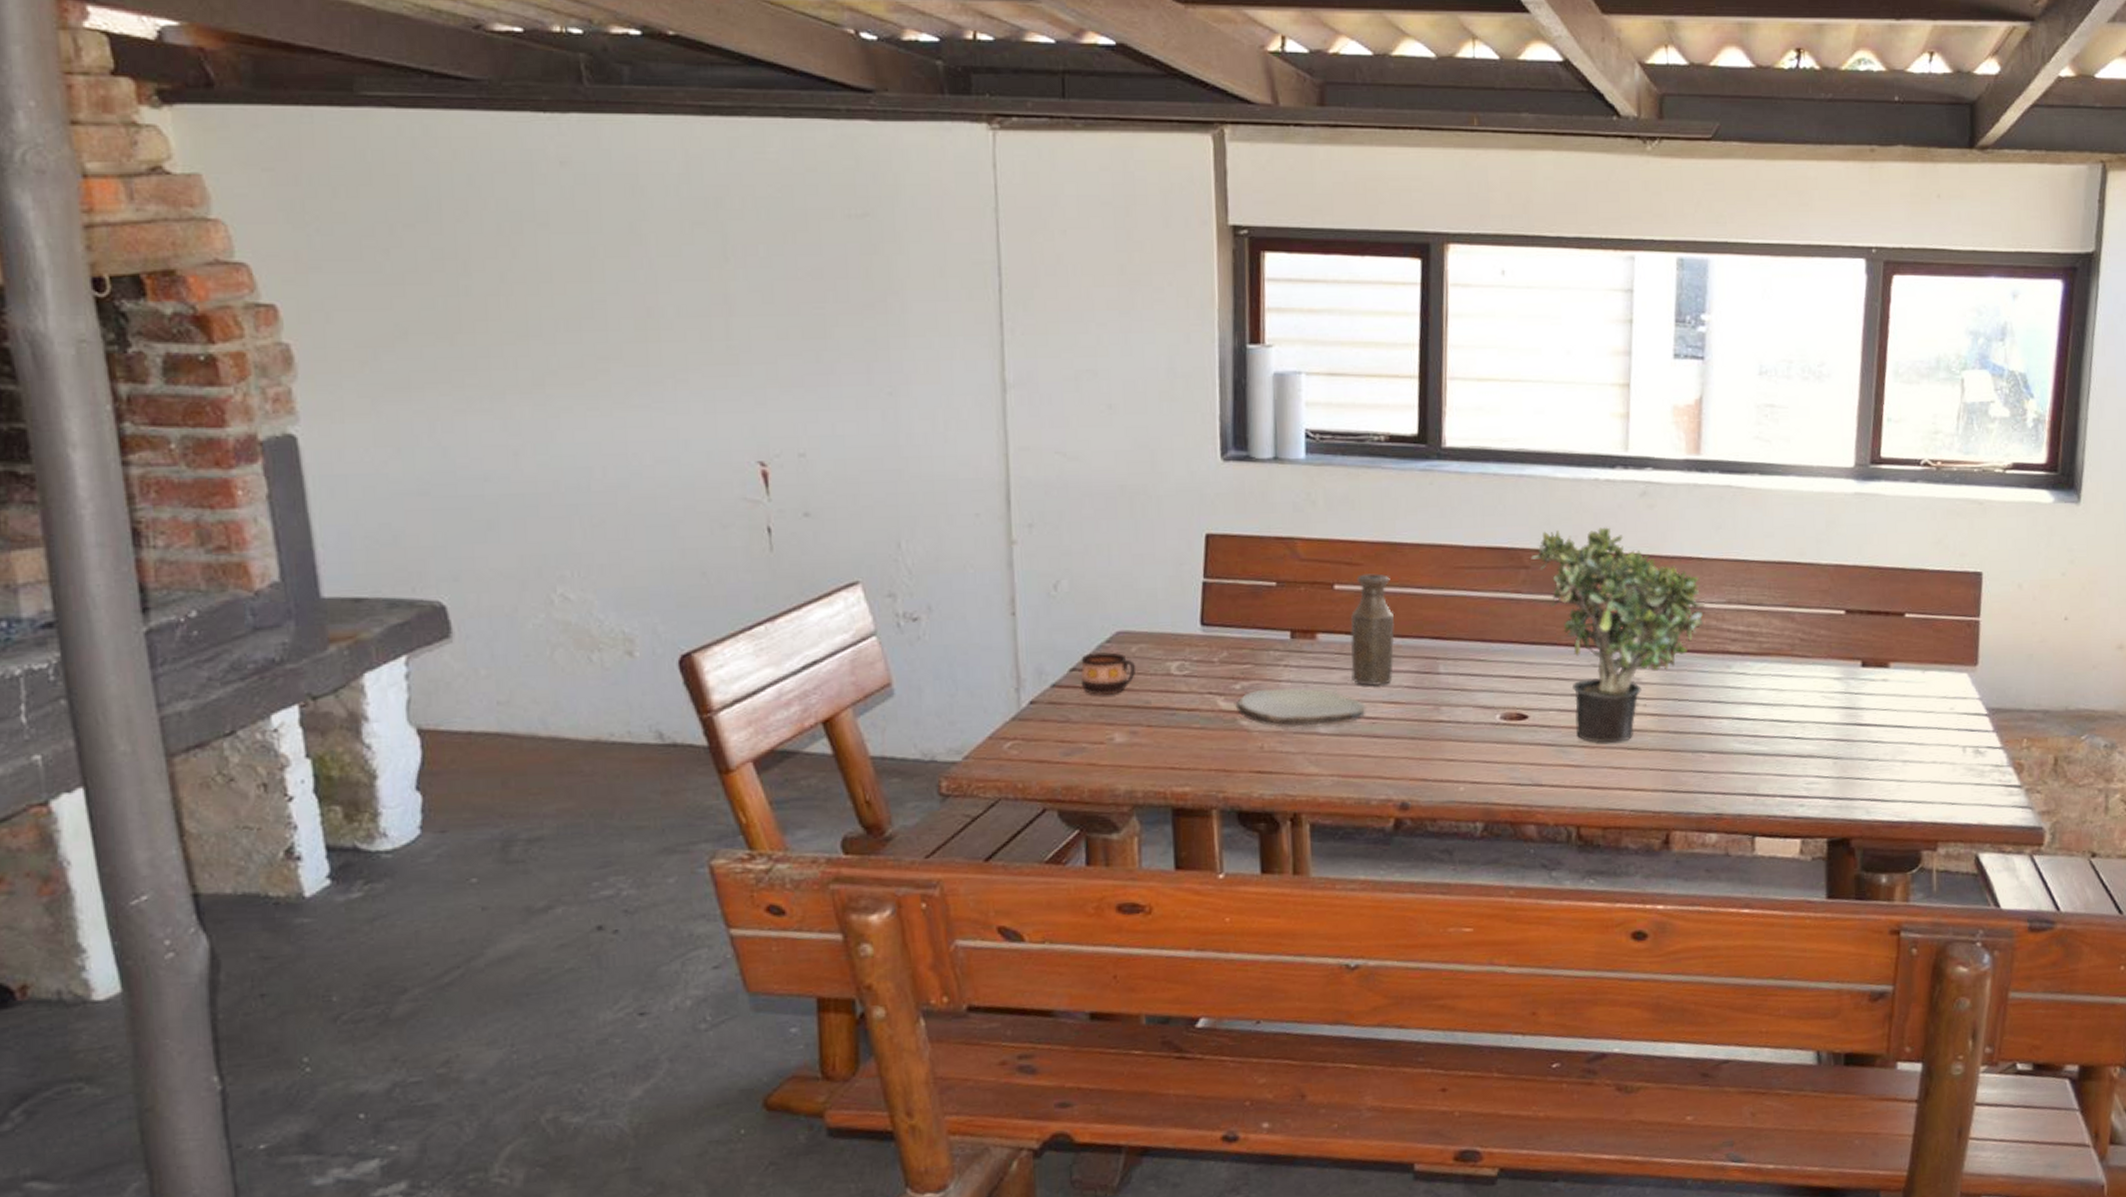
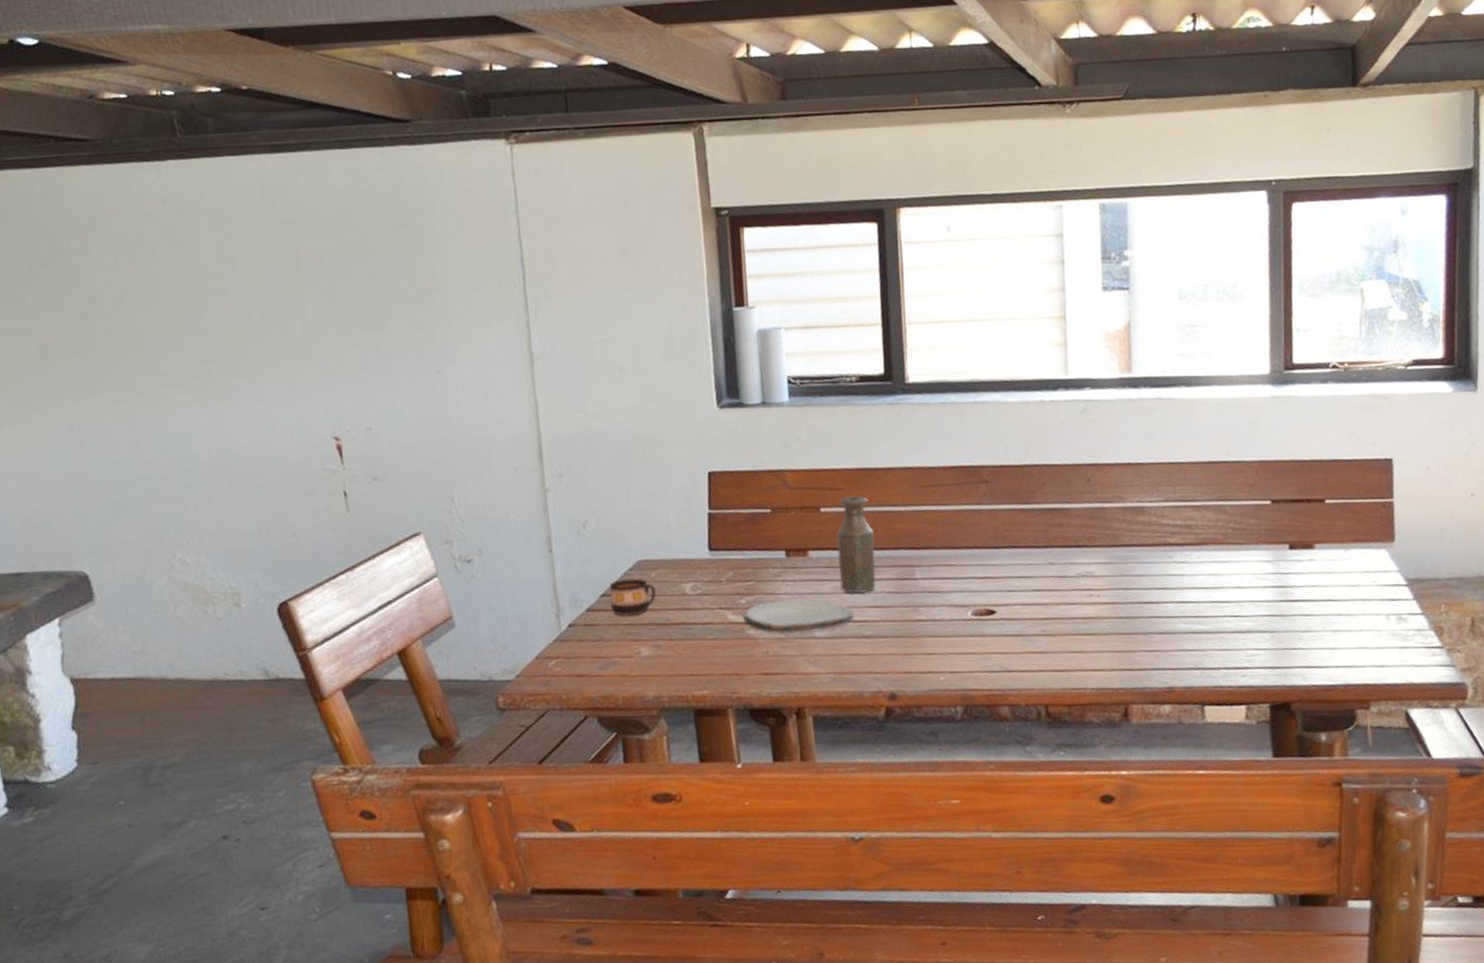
potted plant: present [1530,527,1705,743] -> none [989,442,1145,632]

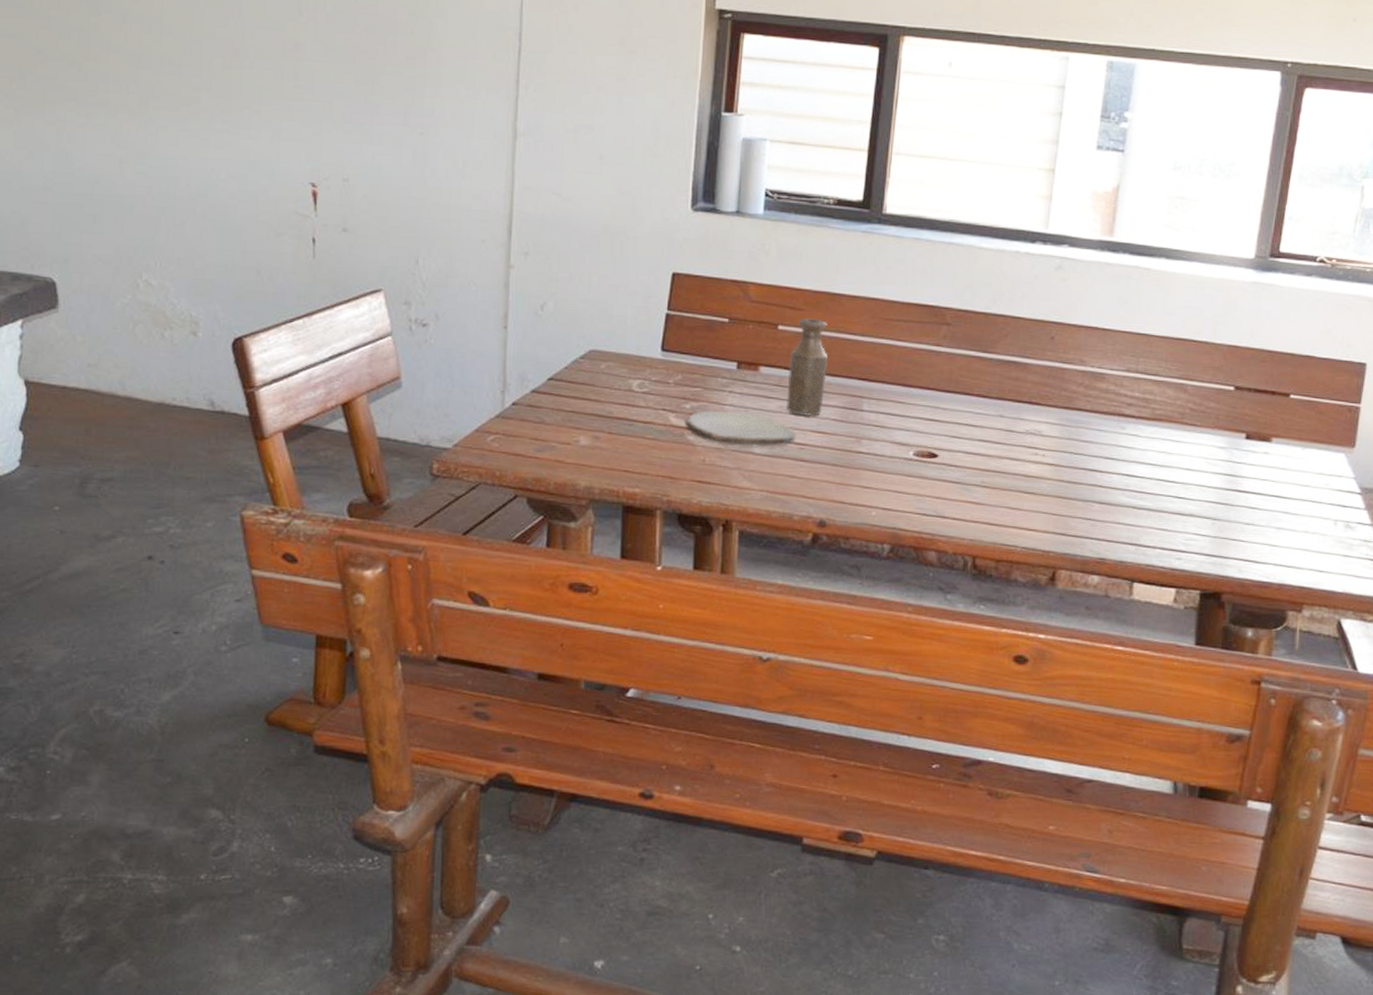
cup: present [609,578,657,617] -> none [556,365,604,404]

